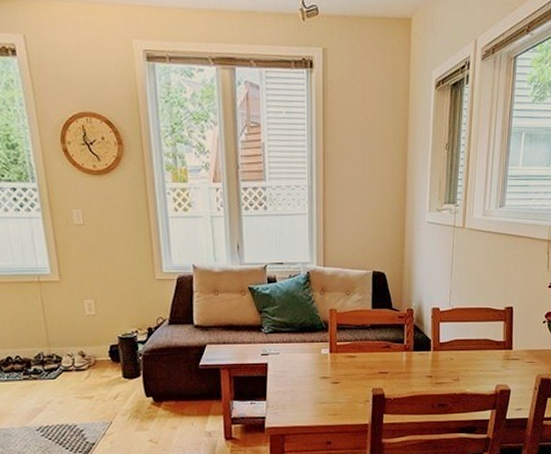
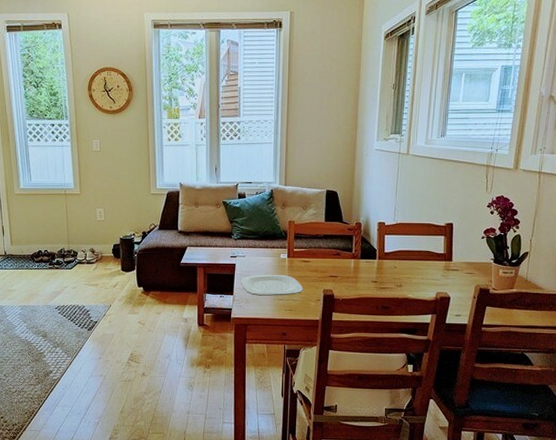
plate: none [275,374,349,400] -> present [241,275,303,296]

